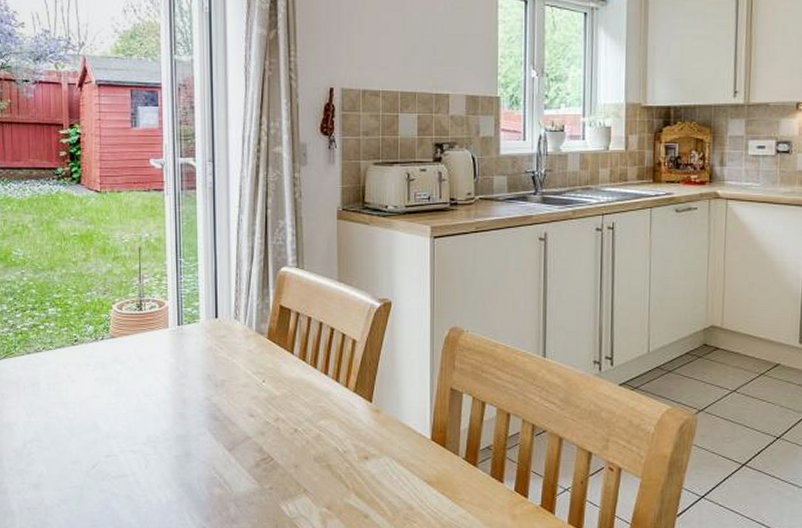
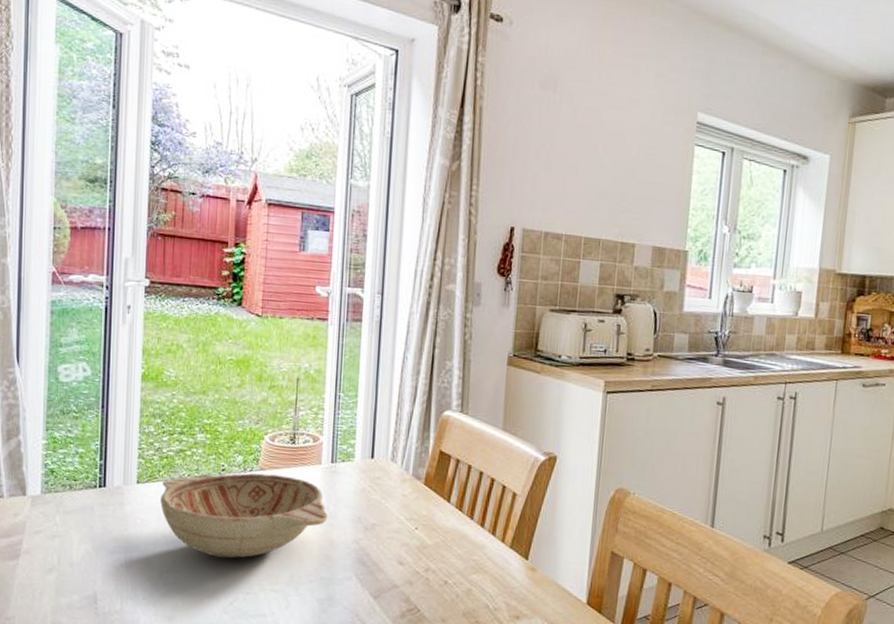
decorative bowl: none [18,341,179,424] -> present [160,473,328,558]

